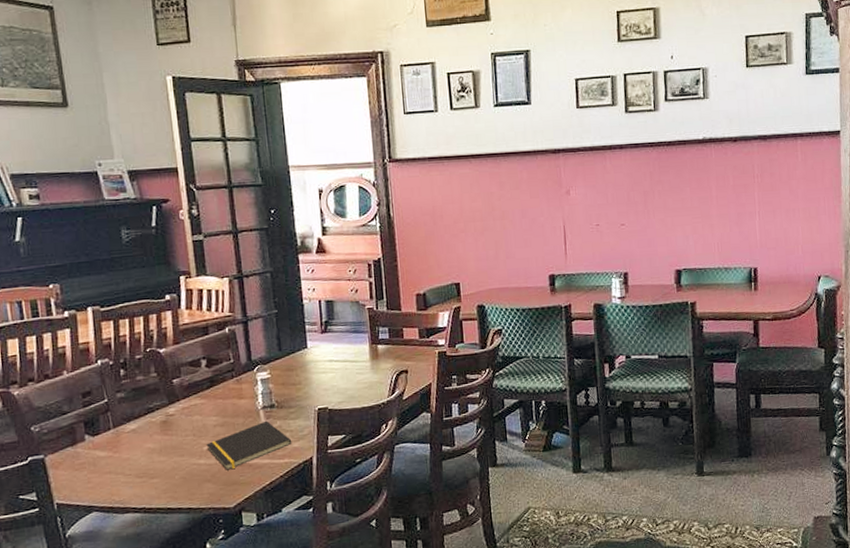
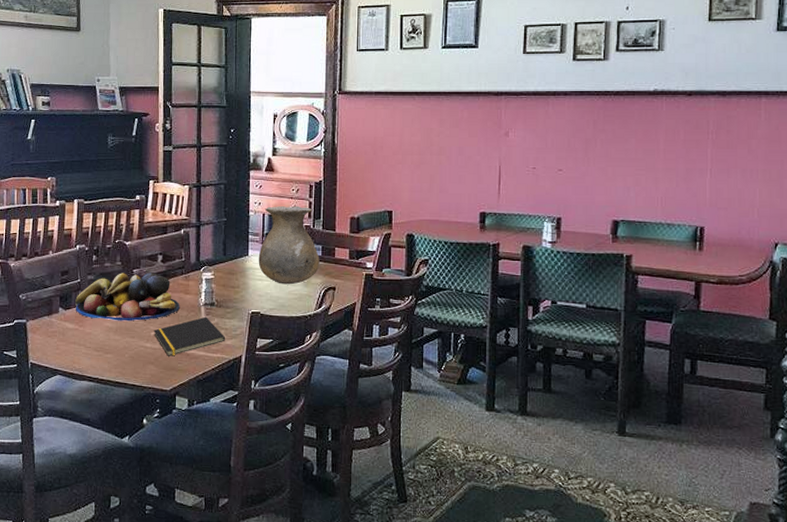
fruit bowl: none [104,380,234,441] -> present [75,272,180,322]
vase: none [319,288,388,375] -> present [258,206,320,285]

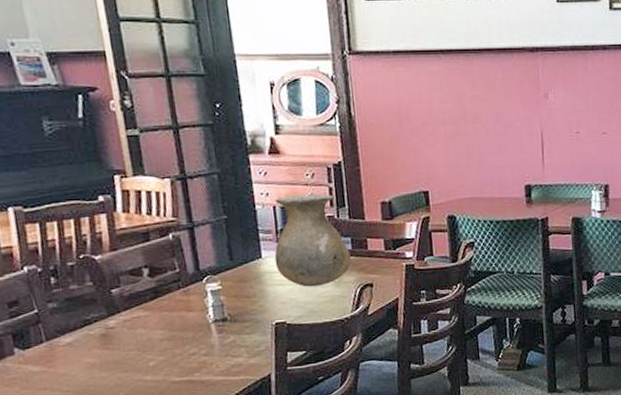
fruit bowl: present [75,272,180,322] -> none [35,290,183,356]
notepad: present [154,316,226,356] -> none [152,335,248,387]

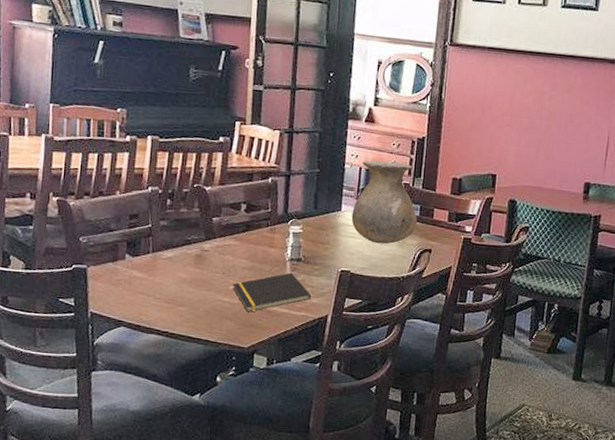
notepad: none [152,335,248,387] -> present [233,272,312,312]

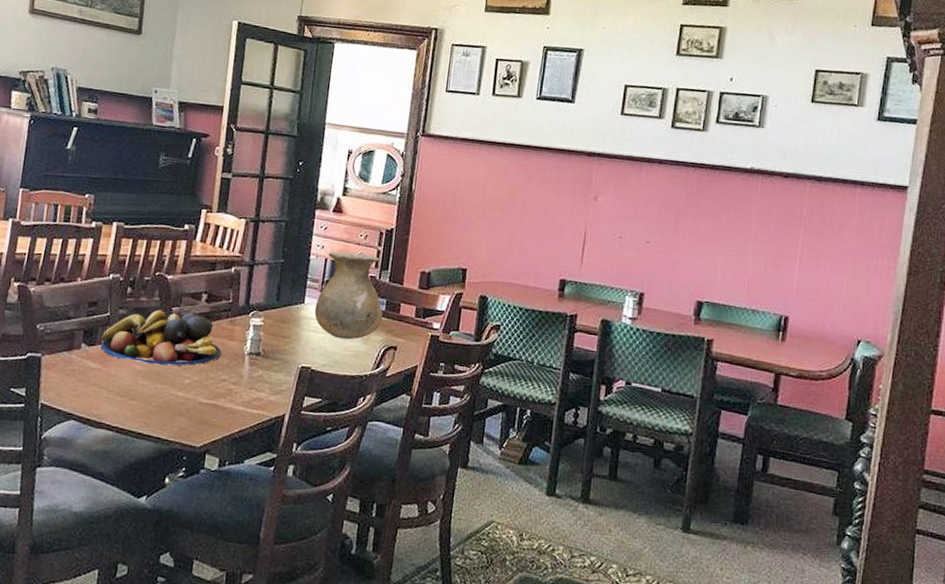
fruit bowl: none [144,220,263,273] -> present [100,309,222,366]
notepad: present [233,272,312,312] -> none [188,367,270,409]

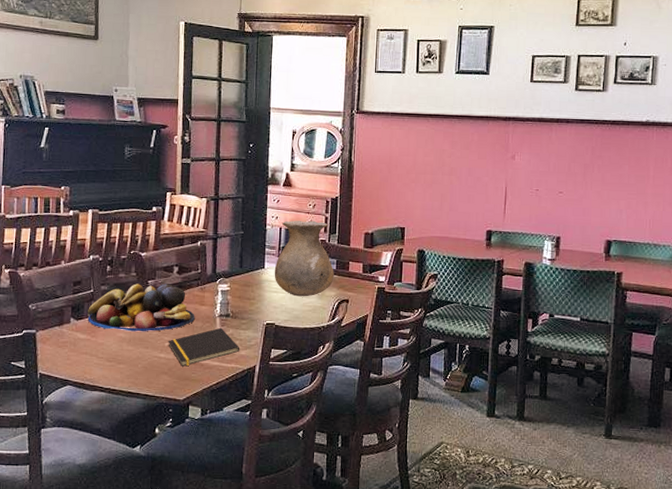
notepad: none [188,367,270,409] -> present [168,327,240,366]

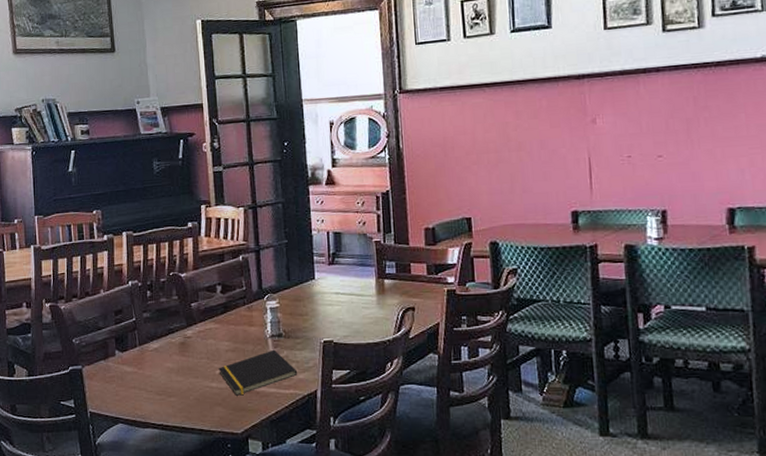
fruit bowl: present [87,283,195,332] -> none [132,305,245,361]
vase: present [274,220,334,297] -> none [326,220,395,308]

